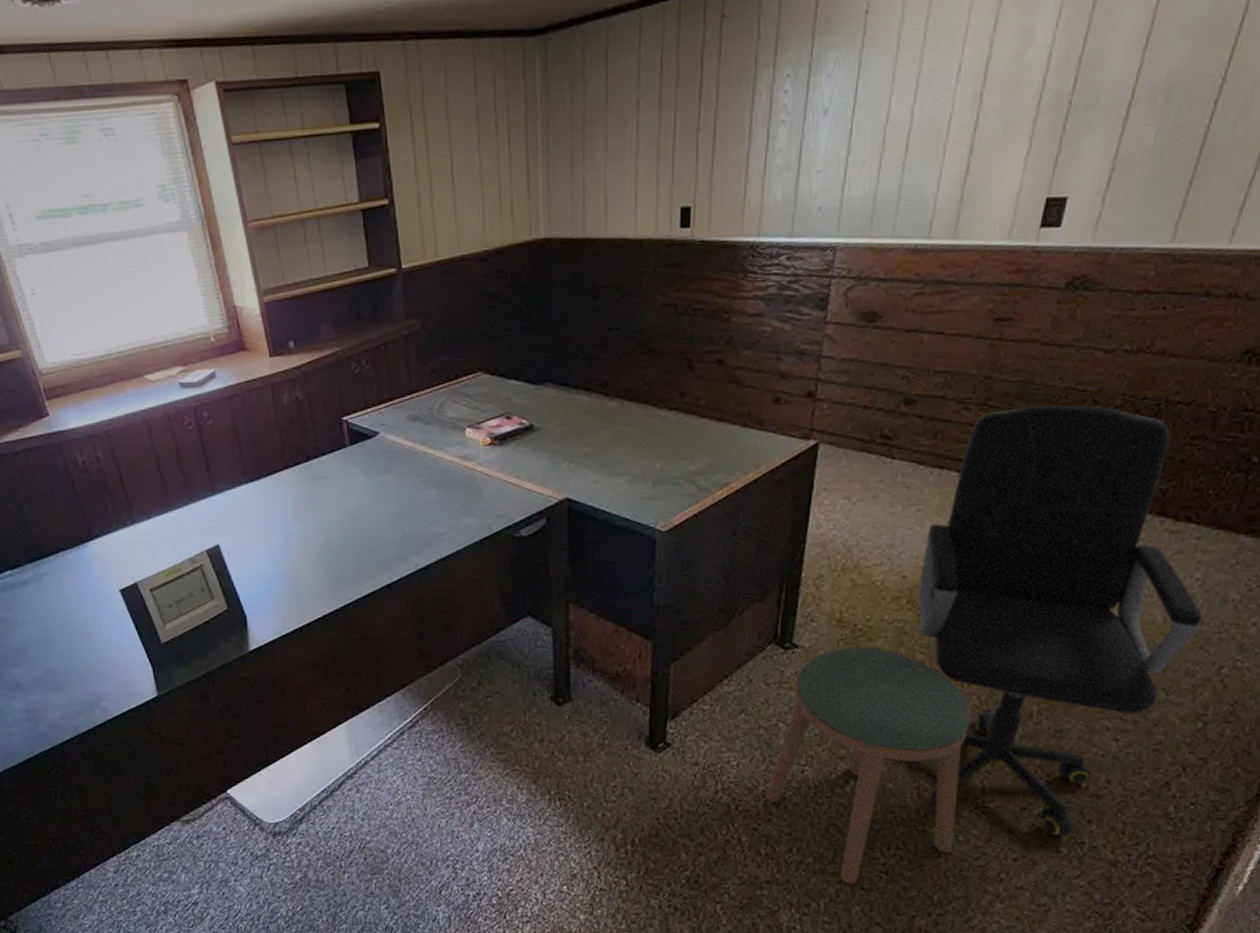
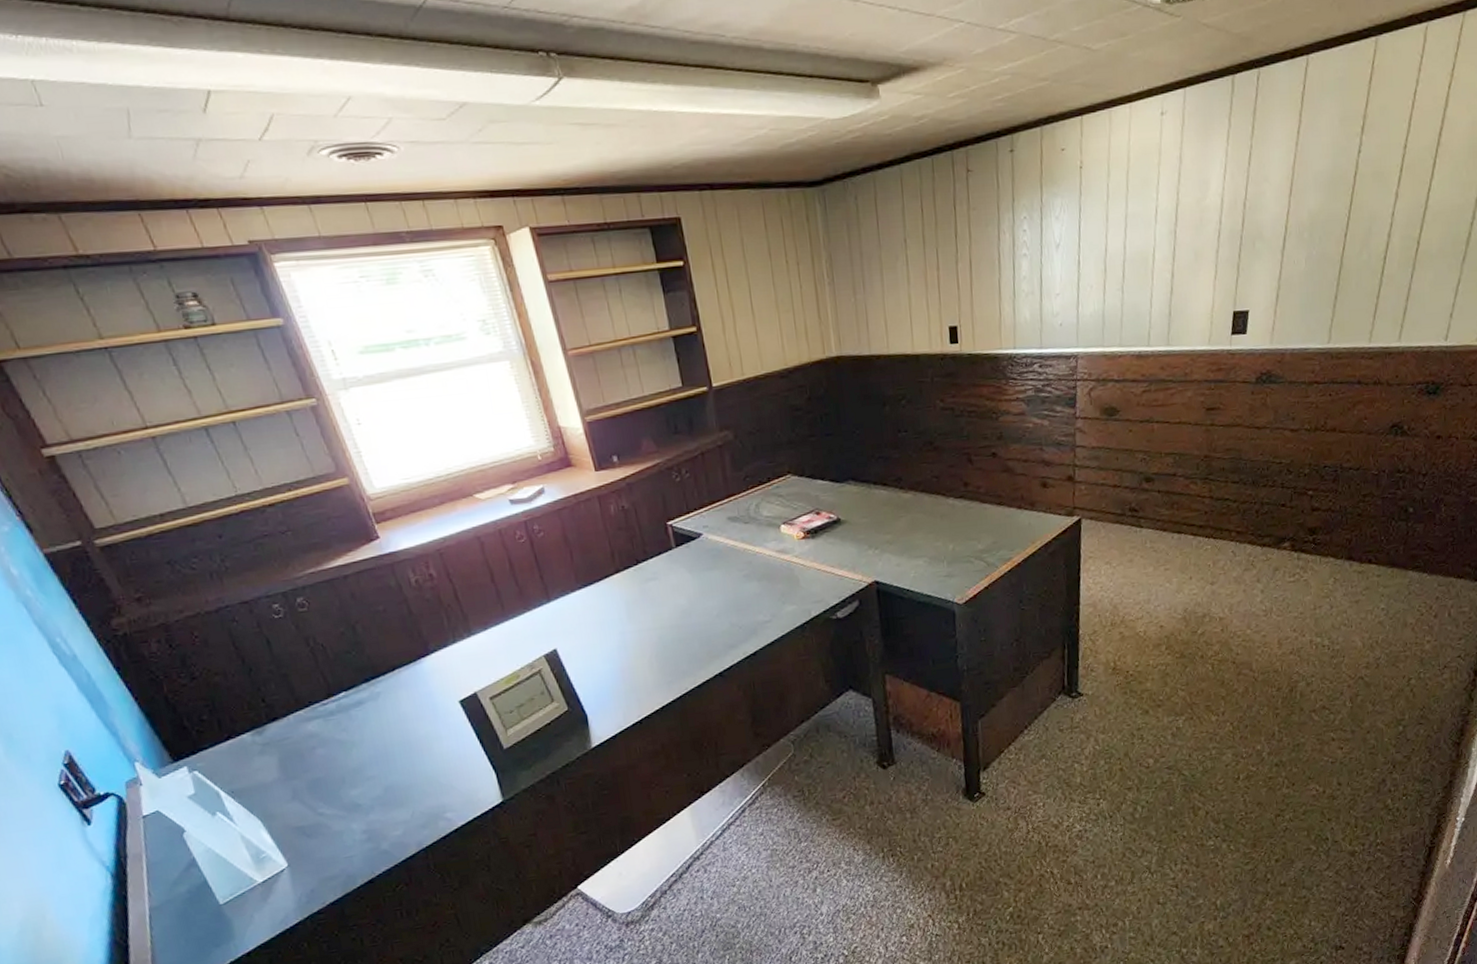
stool: present [765,647,971,884] -> none [1069,689,1228,901]
office chair: present [918,404,1202,837] -> none [1173,474,1390,836]

